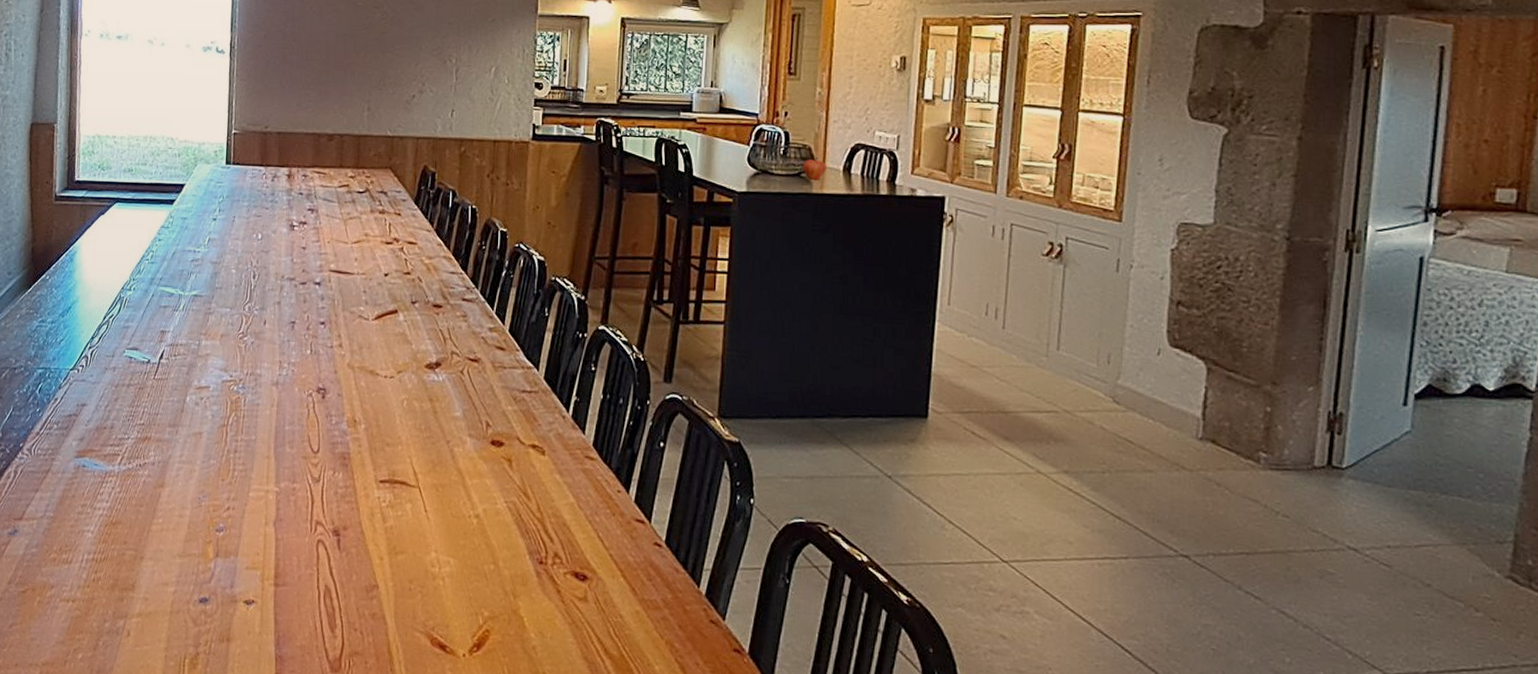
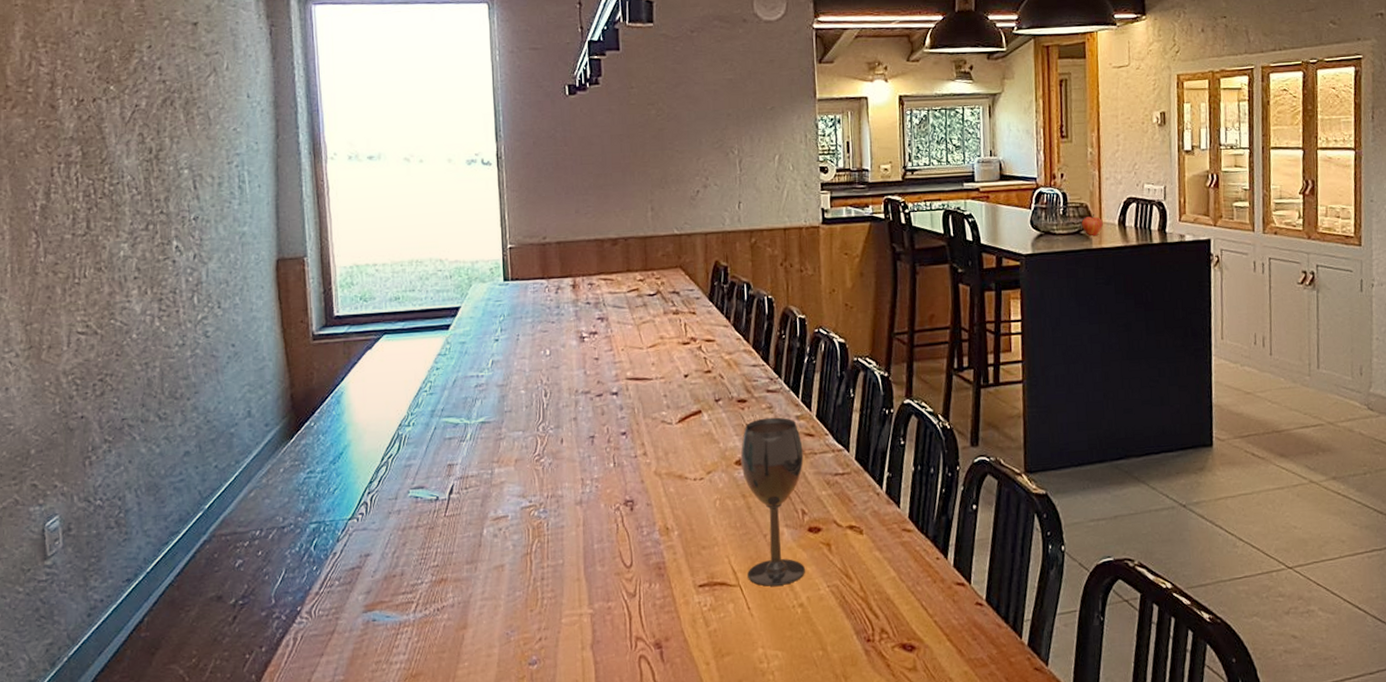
wine glass: none [428,326,493,494] -> present [740,417,805,586]

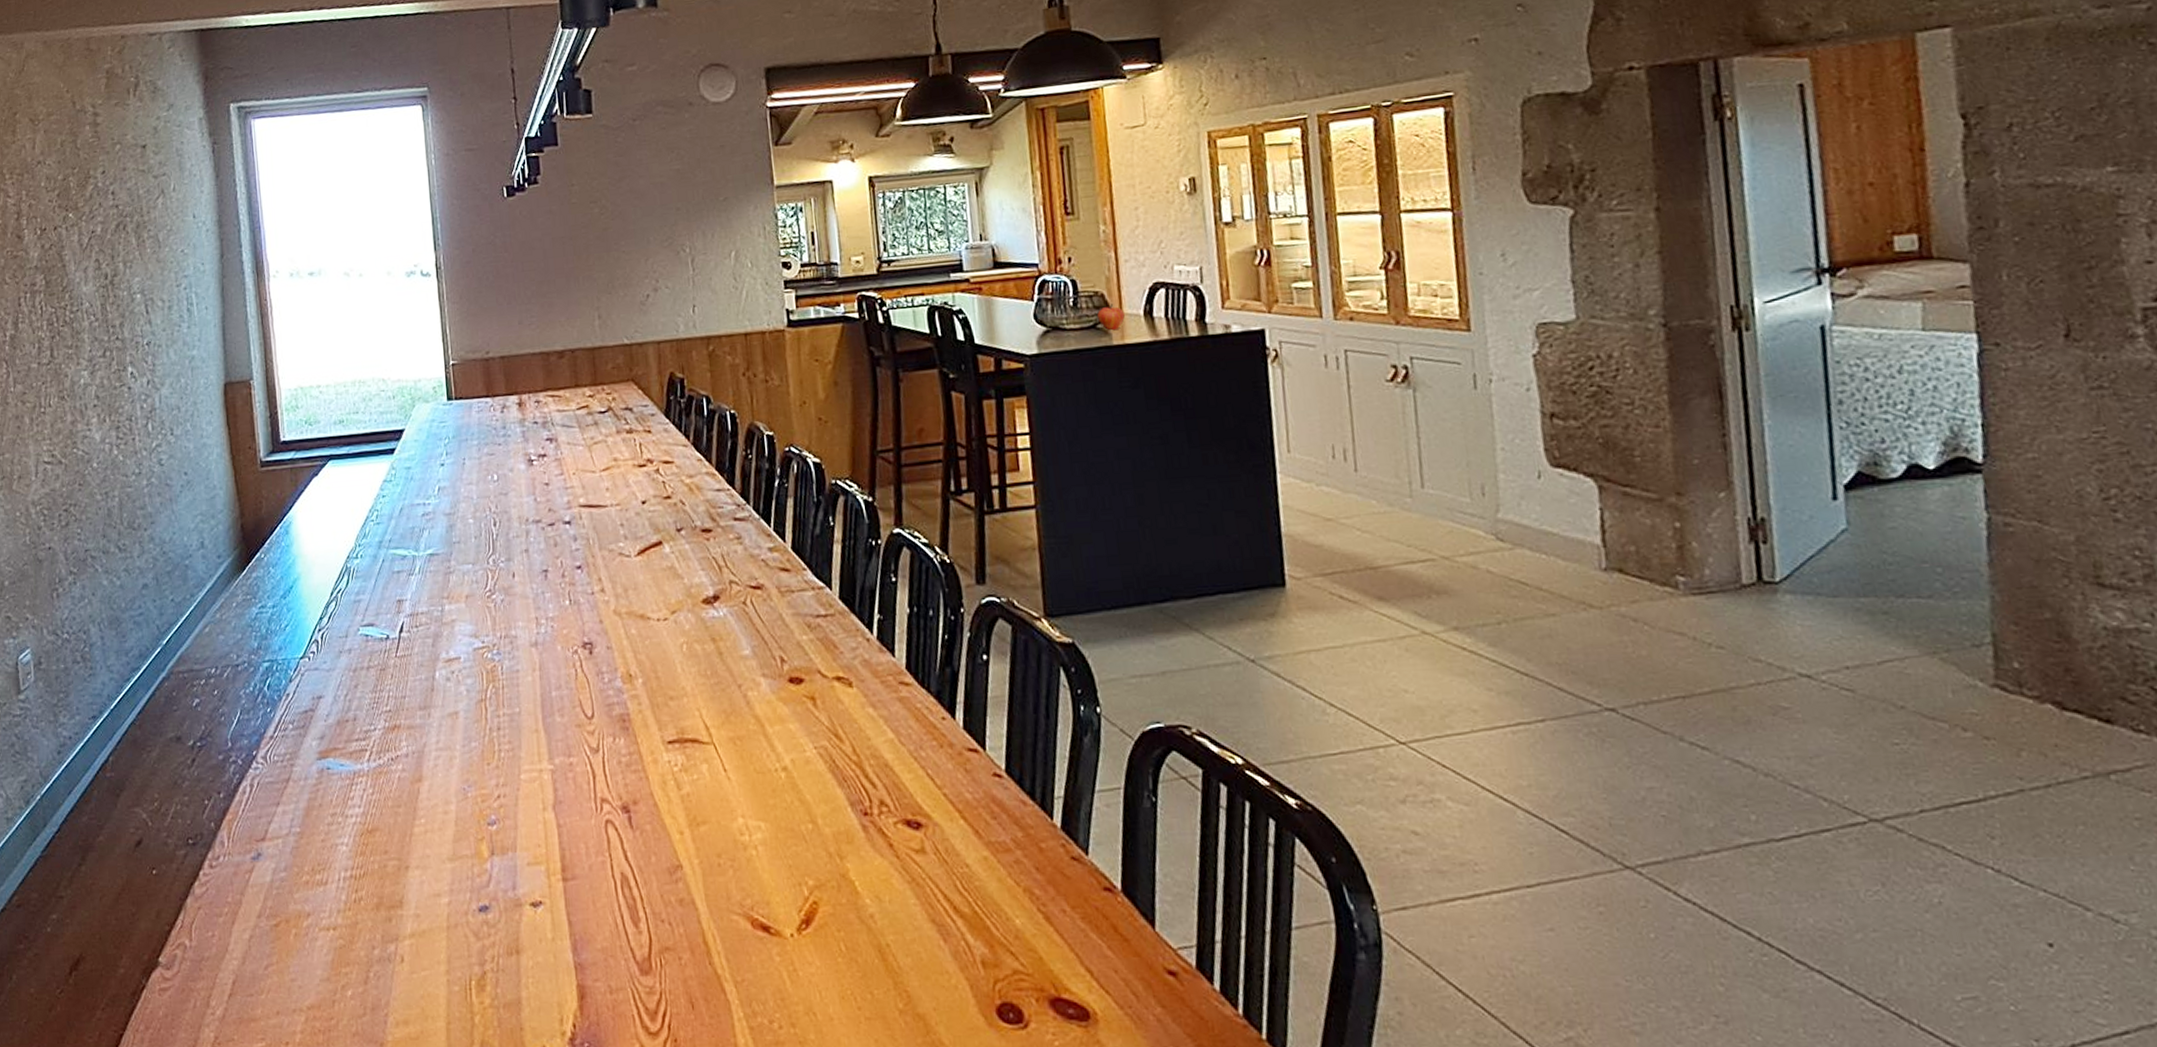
wine glass: present [740,417,805,586] -> none [707,549,787,745]

